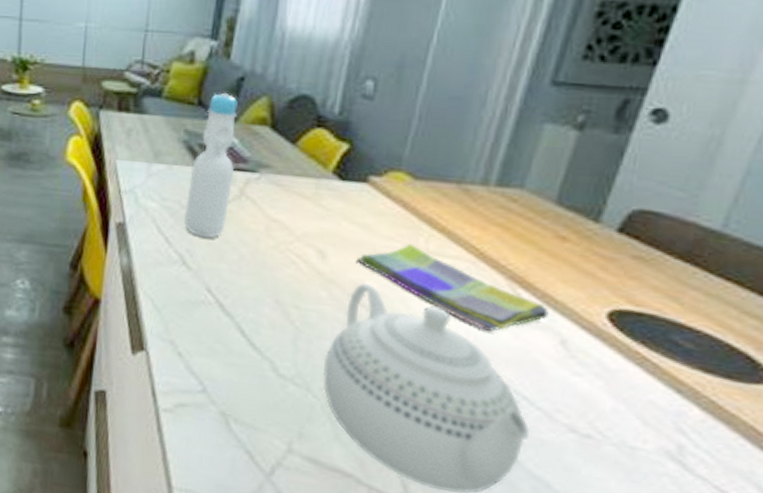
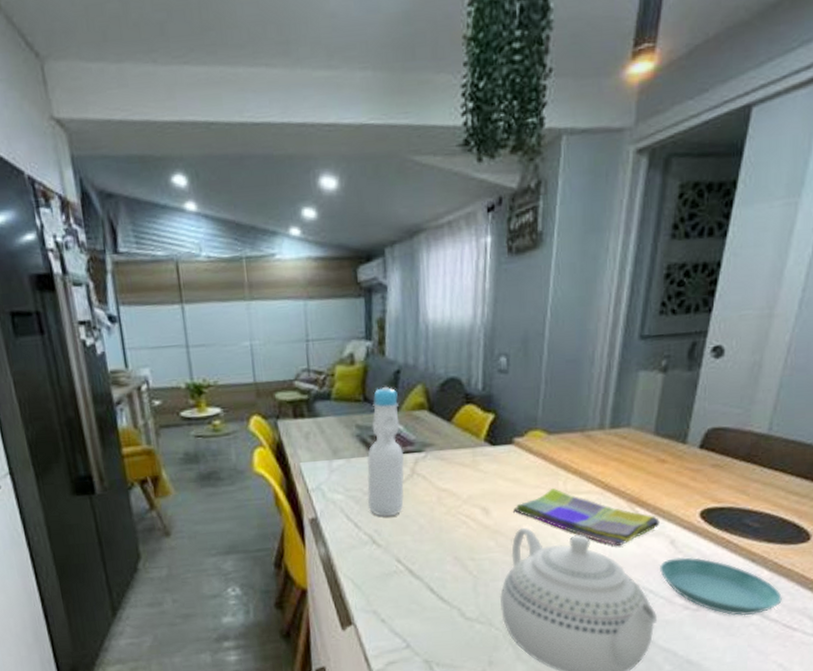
saucer: none [541,361,717,463] -> present [660,557,782,616]

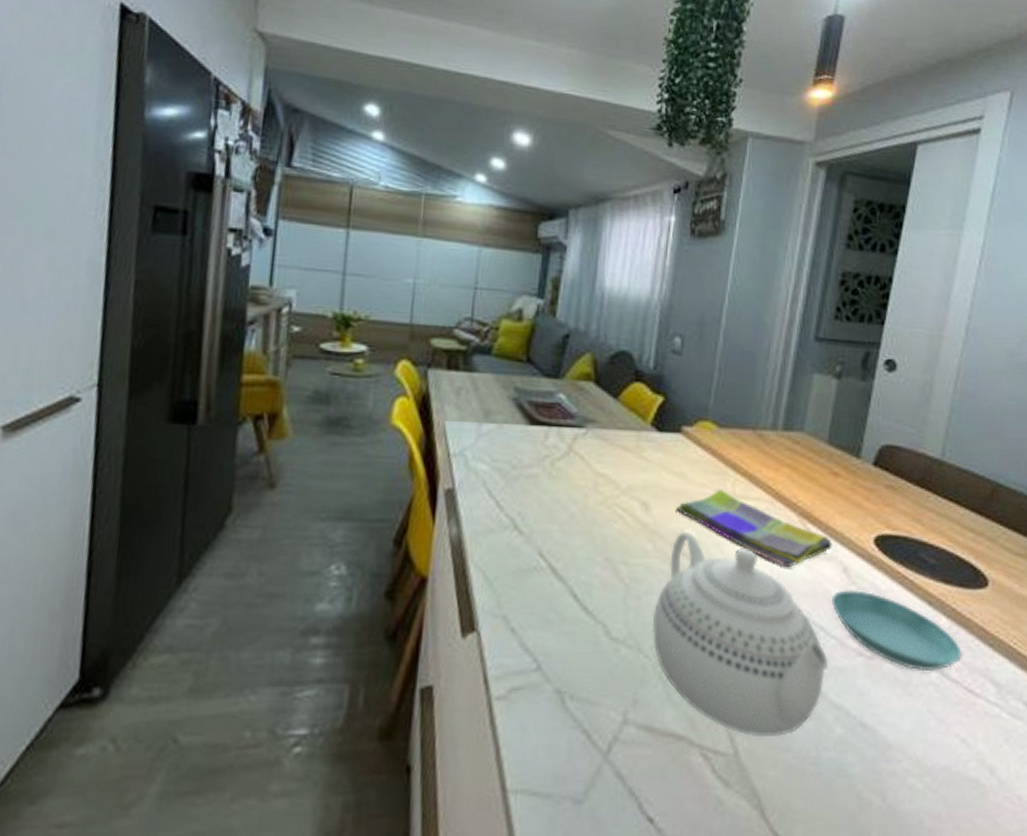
bottle: present [367,386,404,516] -> none [515,349,564,498]

